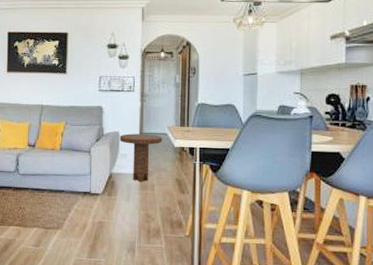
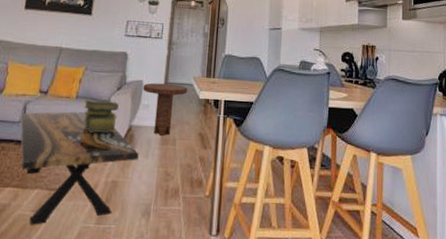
coffee table: none [14,161,121,257] -> present [20,111,139,225]
stack of books: none [68,150,98,180] -> present [84,99,119,133]

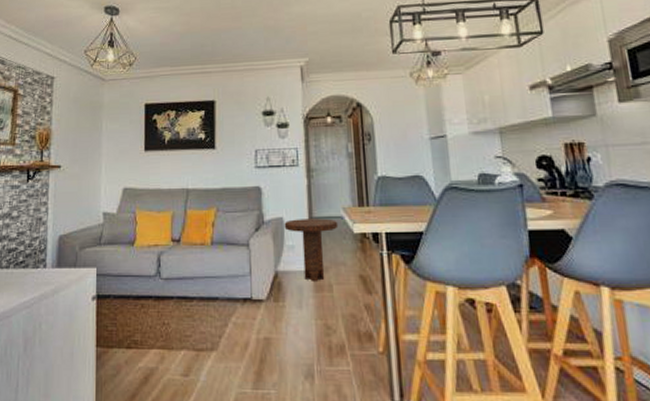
coffee table: present [20,111,139,225] -> none [155,259,291,391]
stack of books: present [84,99,119,133] -> none [221,243,260,283]

